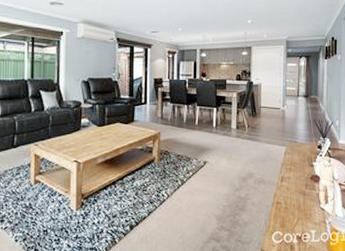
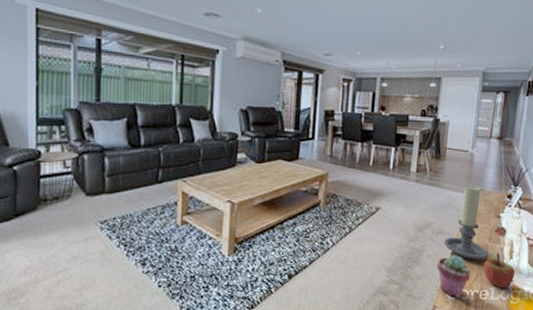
potted succulent: none [261,202,293,241] -> present [437,255,472,298]
candle holder: none [266,138,307,206] -> present [444,185,489,260]
apple: none [302,199,332,231] -> present [483,253,516,288]

